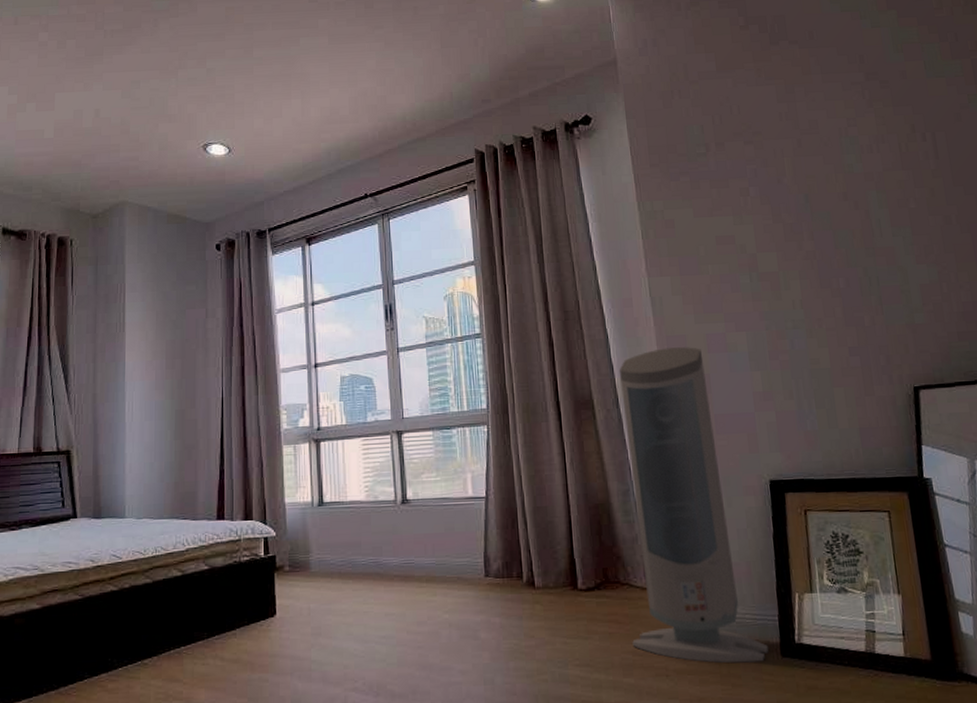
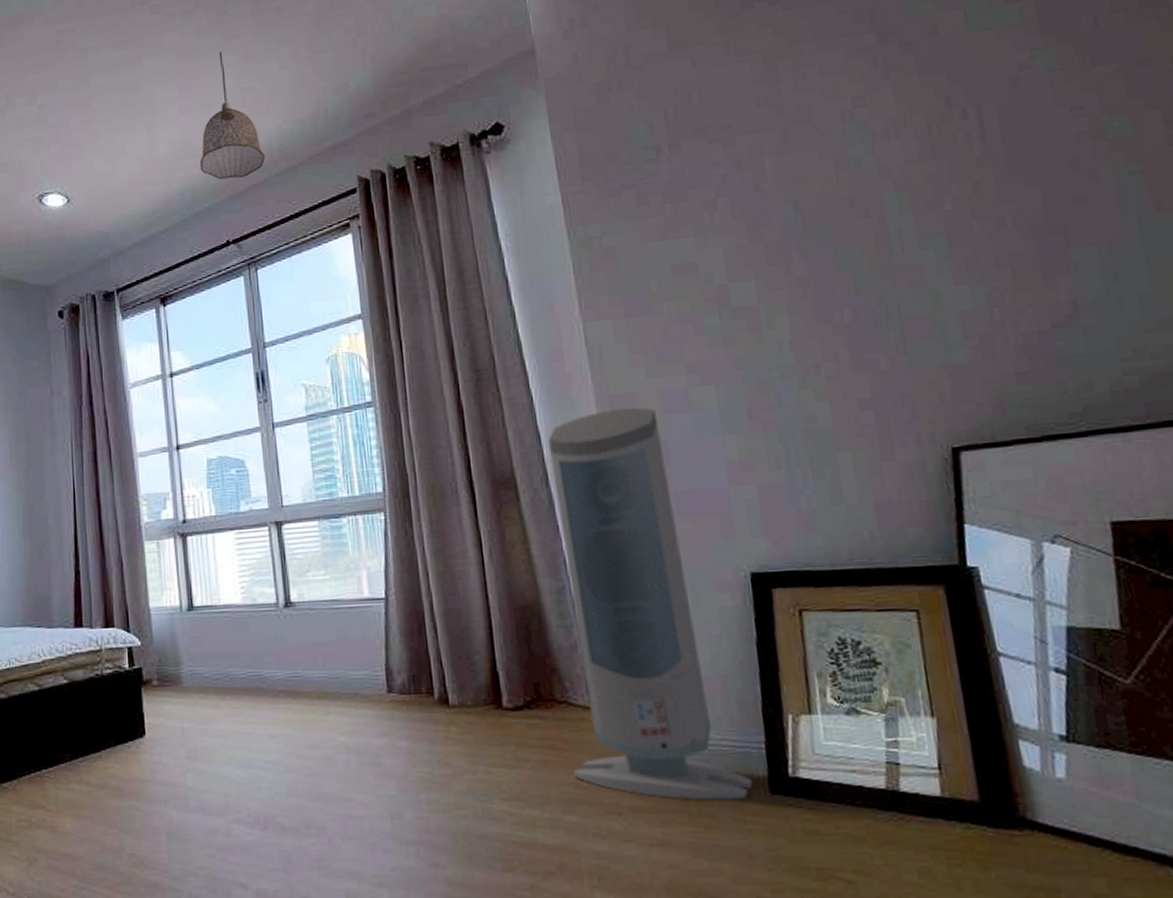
pendant lamp: none [344,38,400,143] -> present [199,51,265,180]

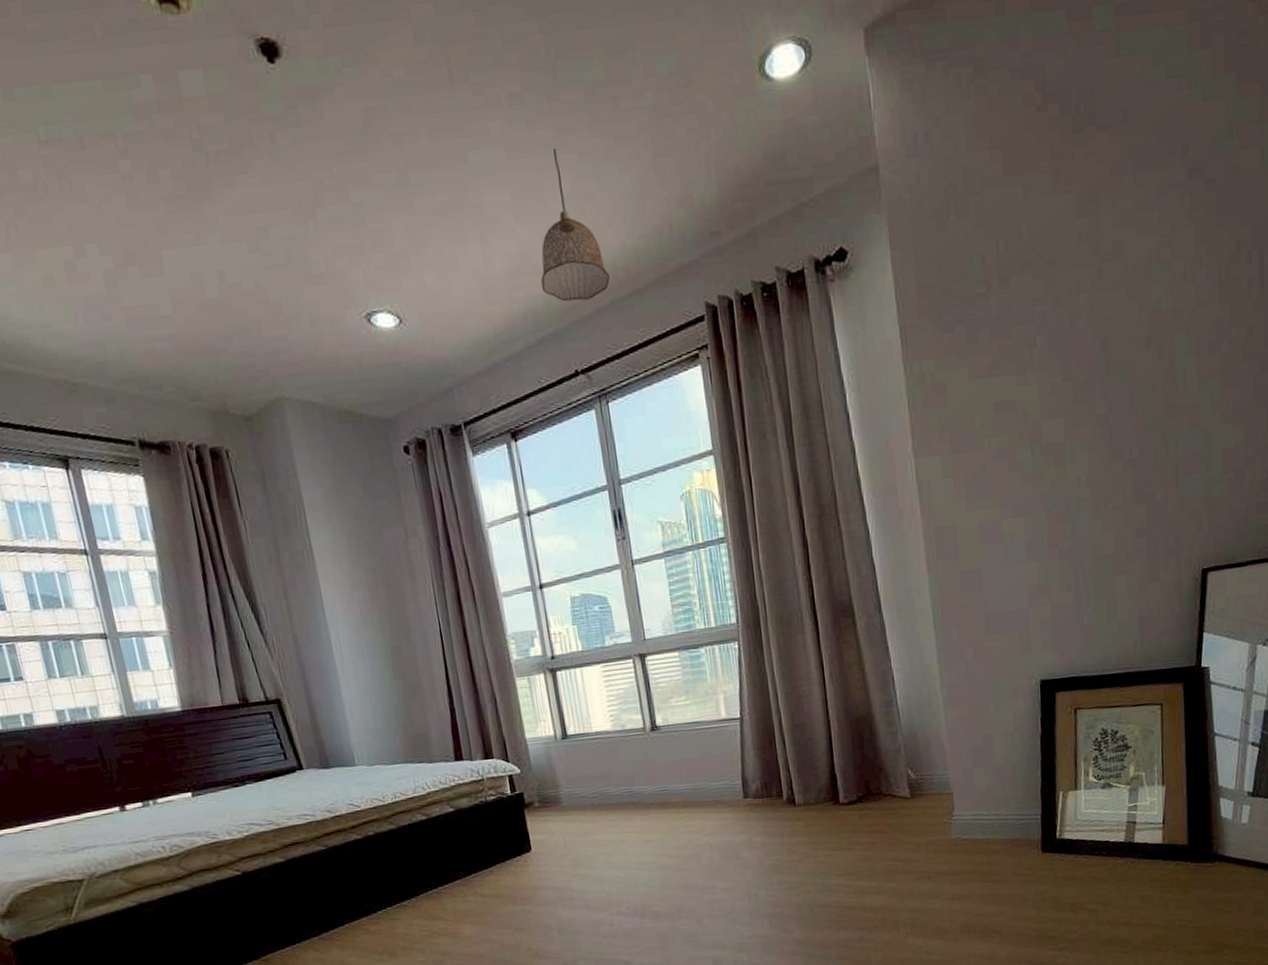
air purifier: present [547,407,754,801] -> none [881,538,1031,863]

